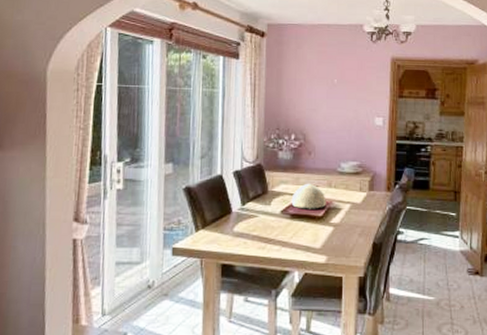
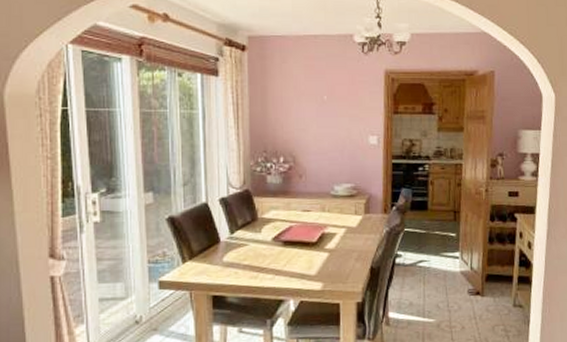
bowl: present [291,183,326,209] -> none [283,208,320,236]

